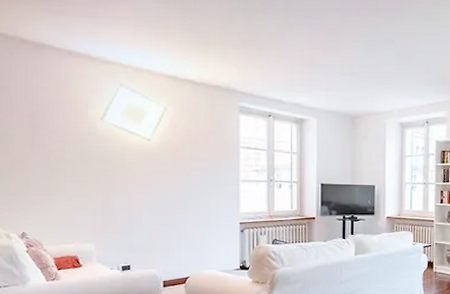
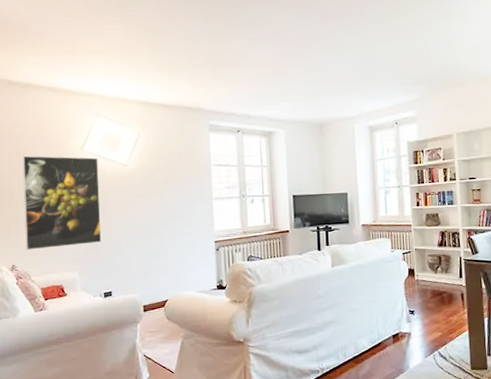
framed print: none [35,120,121,219] -> present [22,155,102,250]

